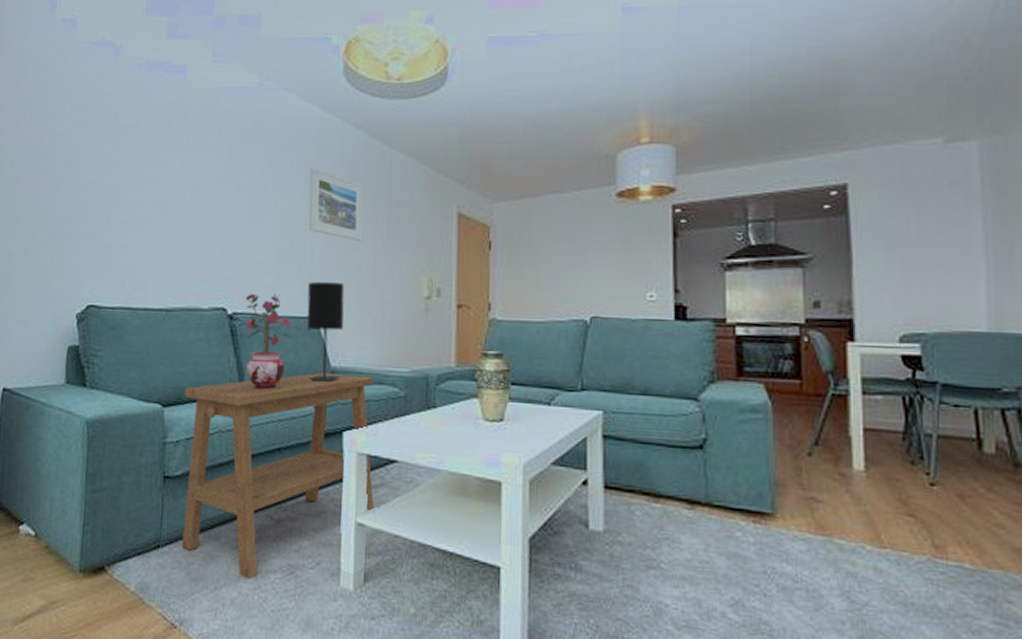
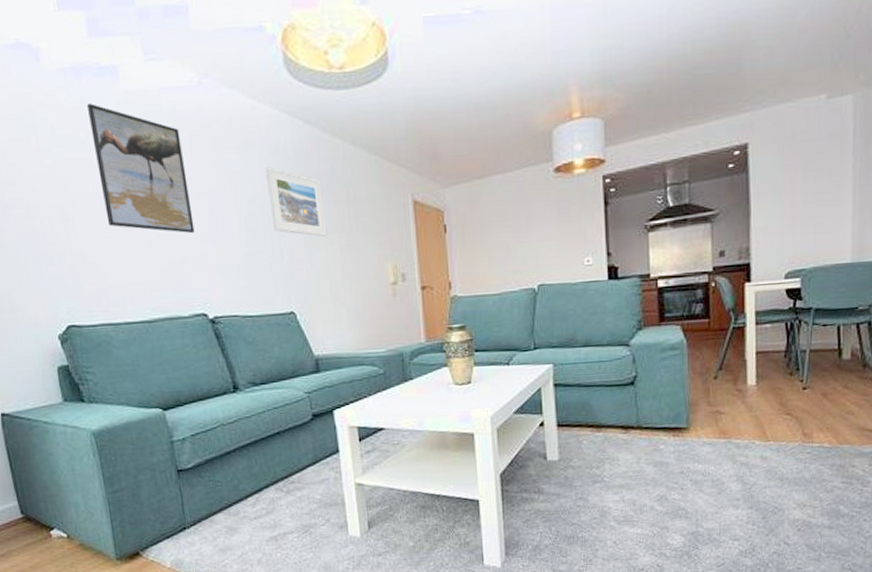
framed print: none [148,97,233,226] -> present [87,103,195,234]
side table: present [182,372,375,580] -> none [181,359,370,542]
potted plant: present [243,292,294,390] -> none [223,295,276,384]
table lamp: present [307,281,345,382] -> none [282,277,324,370]

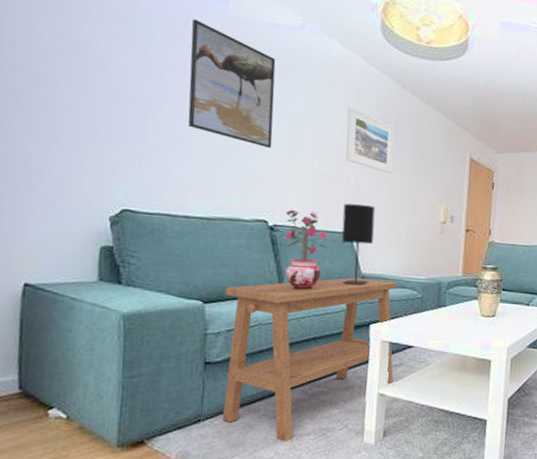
side table: none [181,359,370,542] -> present [223,277,398,442]
potted plant: none [223,295,276,384] -> present [283,208,330,291]
table lamp: none [282,277,324,370] -> present [342,203,376,285]

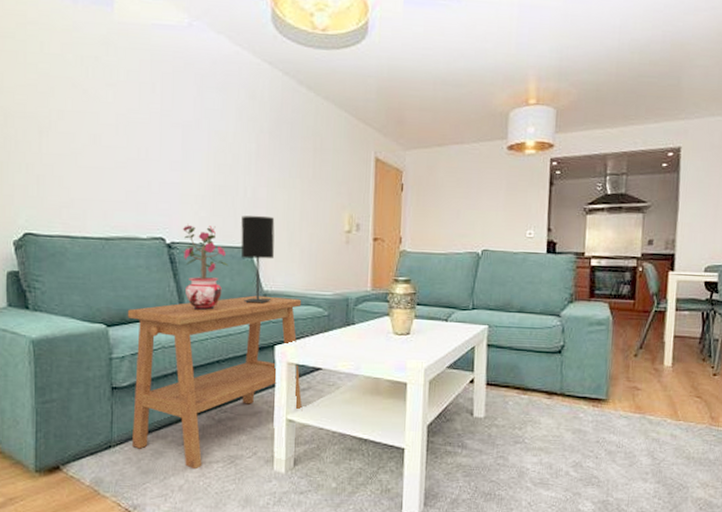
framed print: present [188,19,276,149] -> none [79,28,165,161]
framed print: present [345,106,395,173] -> none [240,109,292,180]

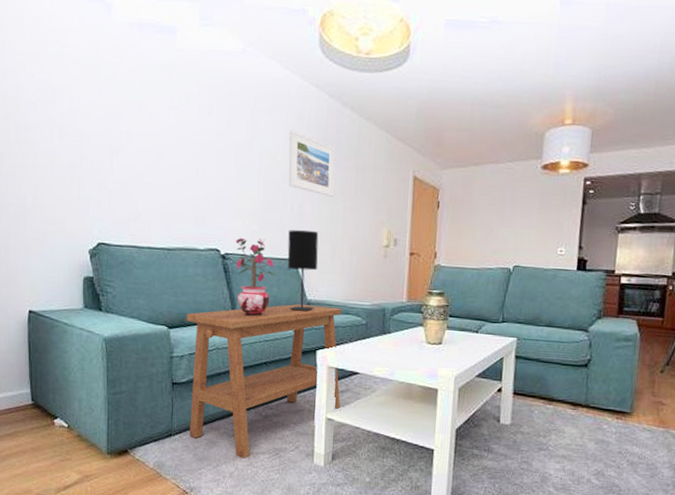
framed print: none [240,109,292,180] -> present [288,130,336,197]

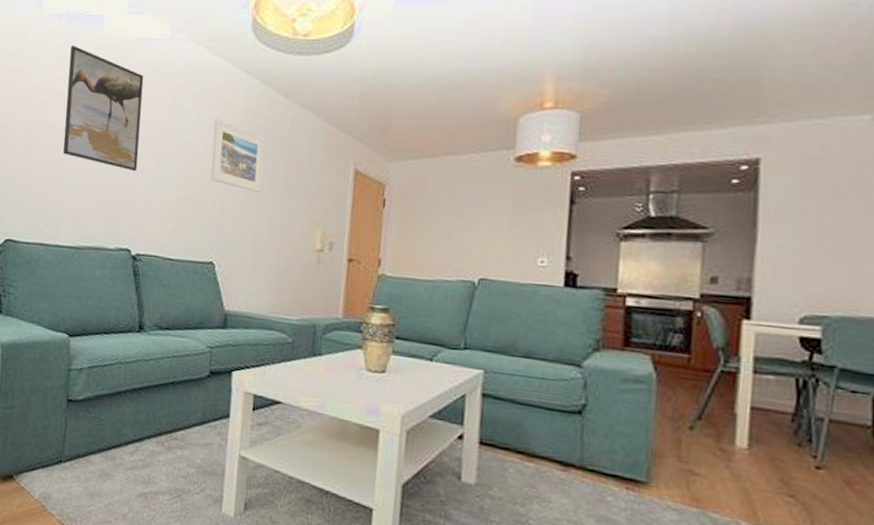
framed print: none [145,55,221,179] -> present [63,46,144,172]
side table: present [186,303,342,459] -> none [81,314,265,499]
potted plant: present [234,236,277,317] -> none [145,235,191,328]
table lamp: present [287,229,319,311] -> none [203,229,242,324]

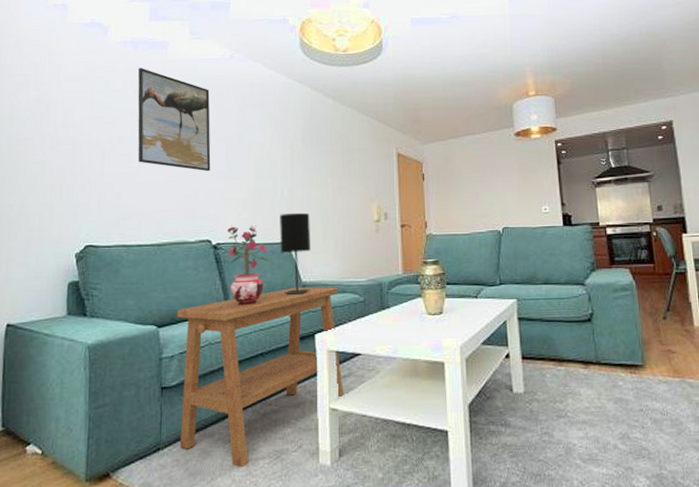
side table: none [81,314,265,499] -> present [176,287,345,468]
potted plant: none [145,235,191,328] -> present [226,225,270,306]
table lamp: none [203,229,242,324] -> present [280,212,311,295]
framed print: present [210,119,265,192] -> none [276,121,323,179]

